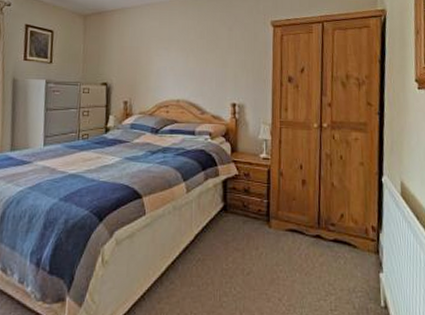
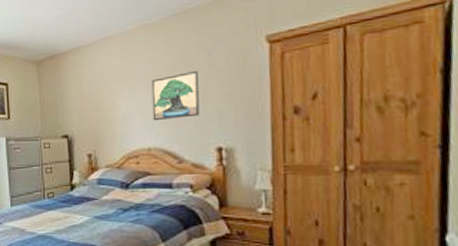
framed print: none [182,40,221,78] -> present [151,70,200,121]

